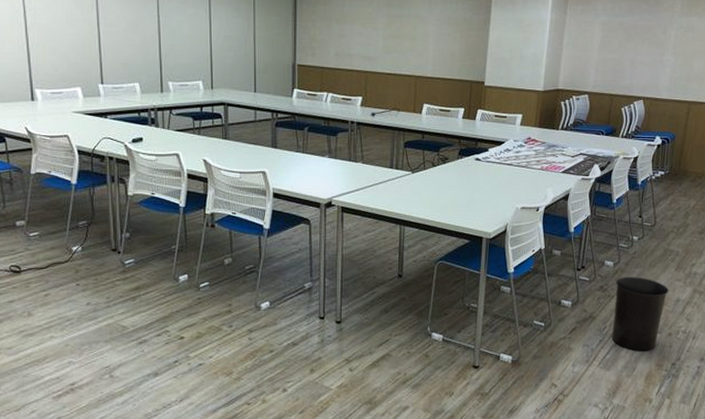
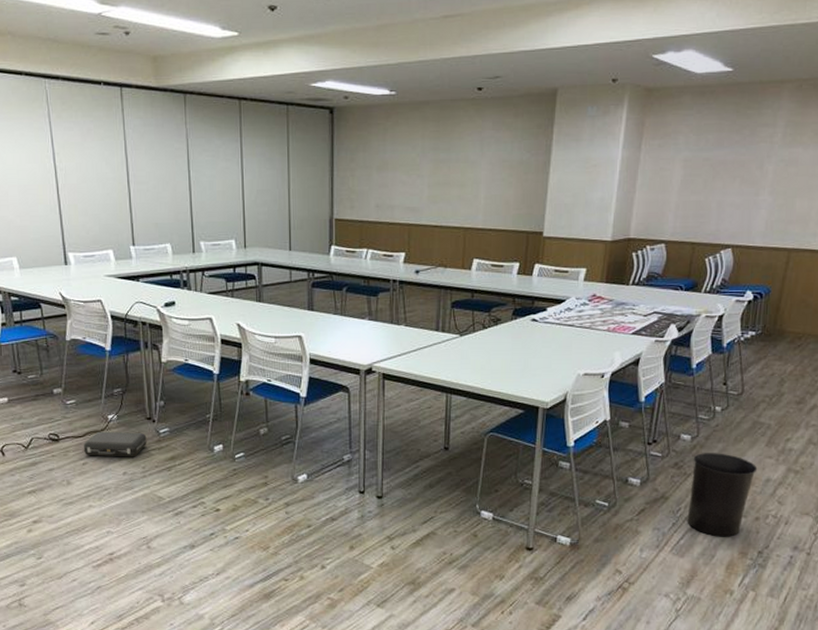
briefcase: none [45,262,112,288] -> present [83,431,147,457]

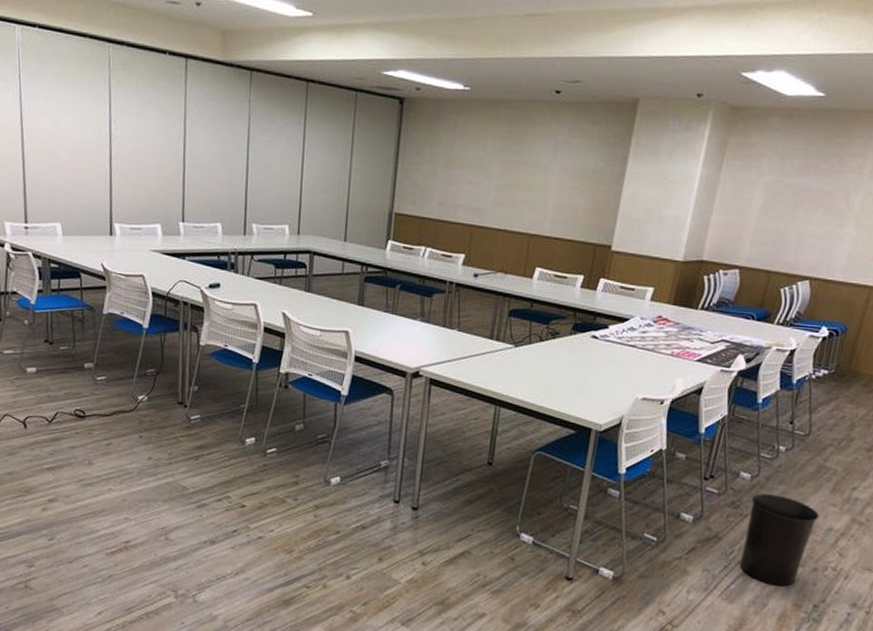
briefcase: present [83,431,147,457] -> none [109,411,176,442]

